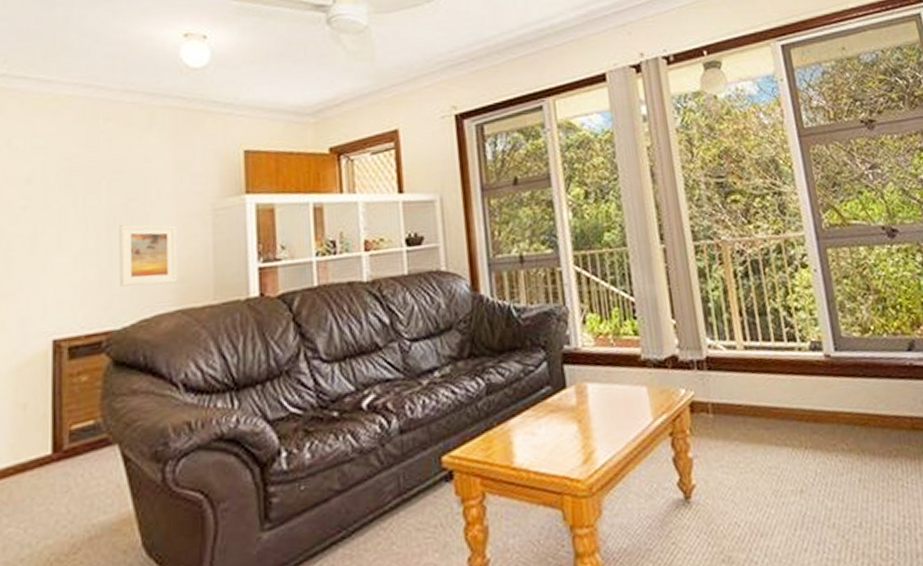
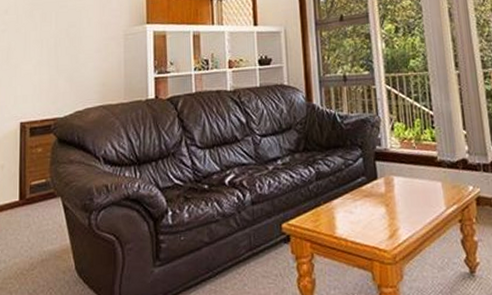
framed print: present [119,224,177,287] -> none [63,44,100,88]

